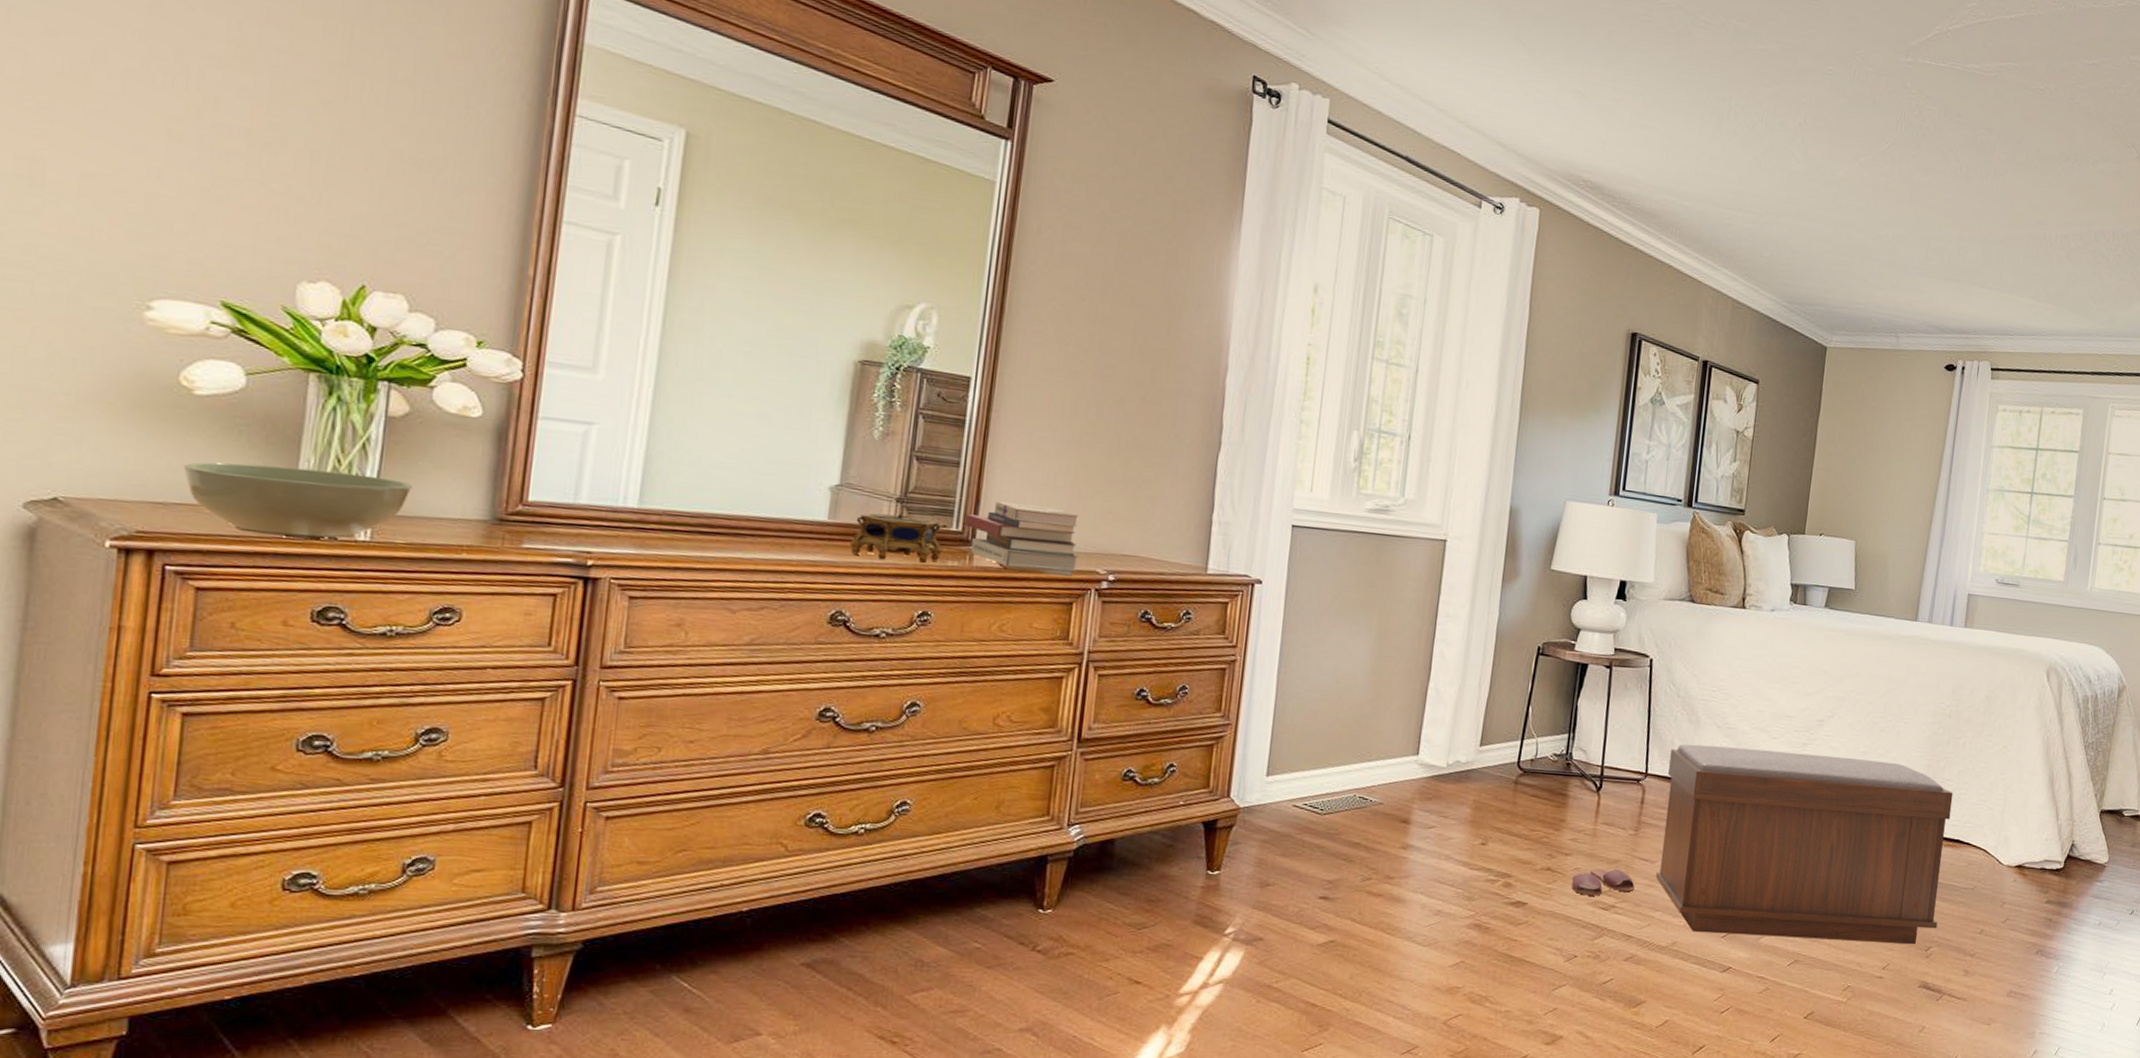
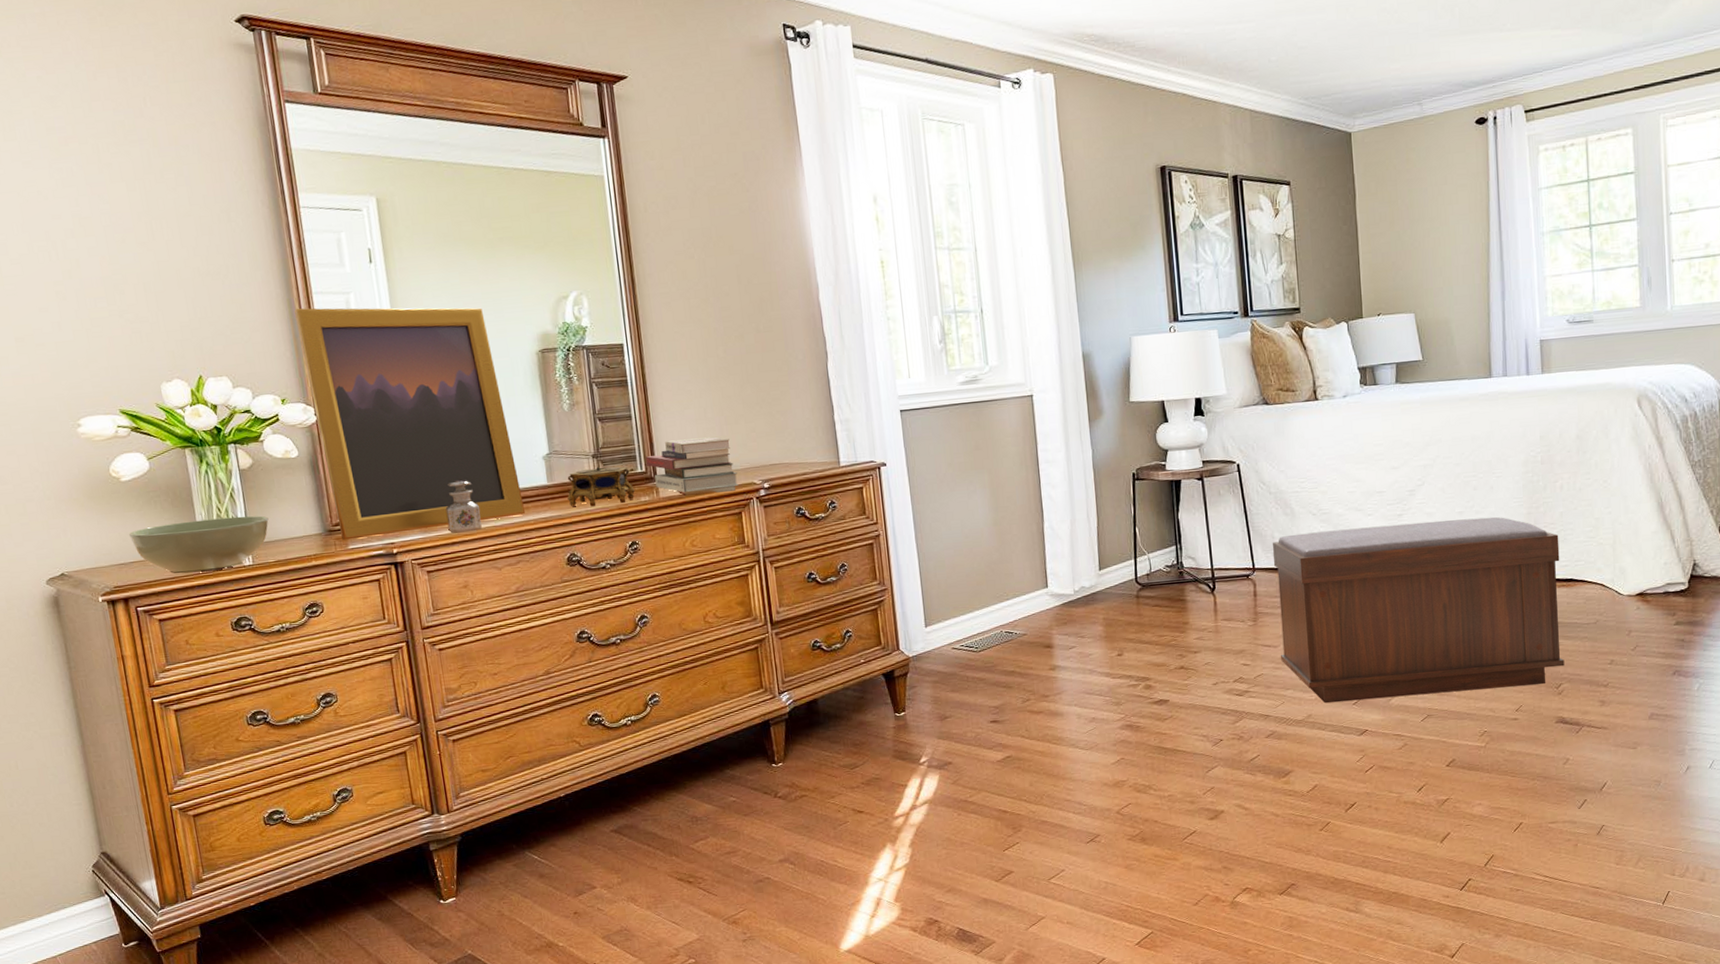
picture frame: none [515,234,796,552] -> present [294,307,526,540]
perfume bottle: none [674,491,727,560] -> present [445,479,482,534]
slippers: present [1571,868,1635,896] -> none [1204,657,1263,686]

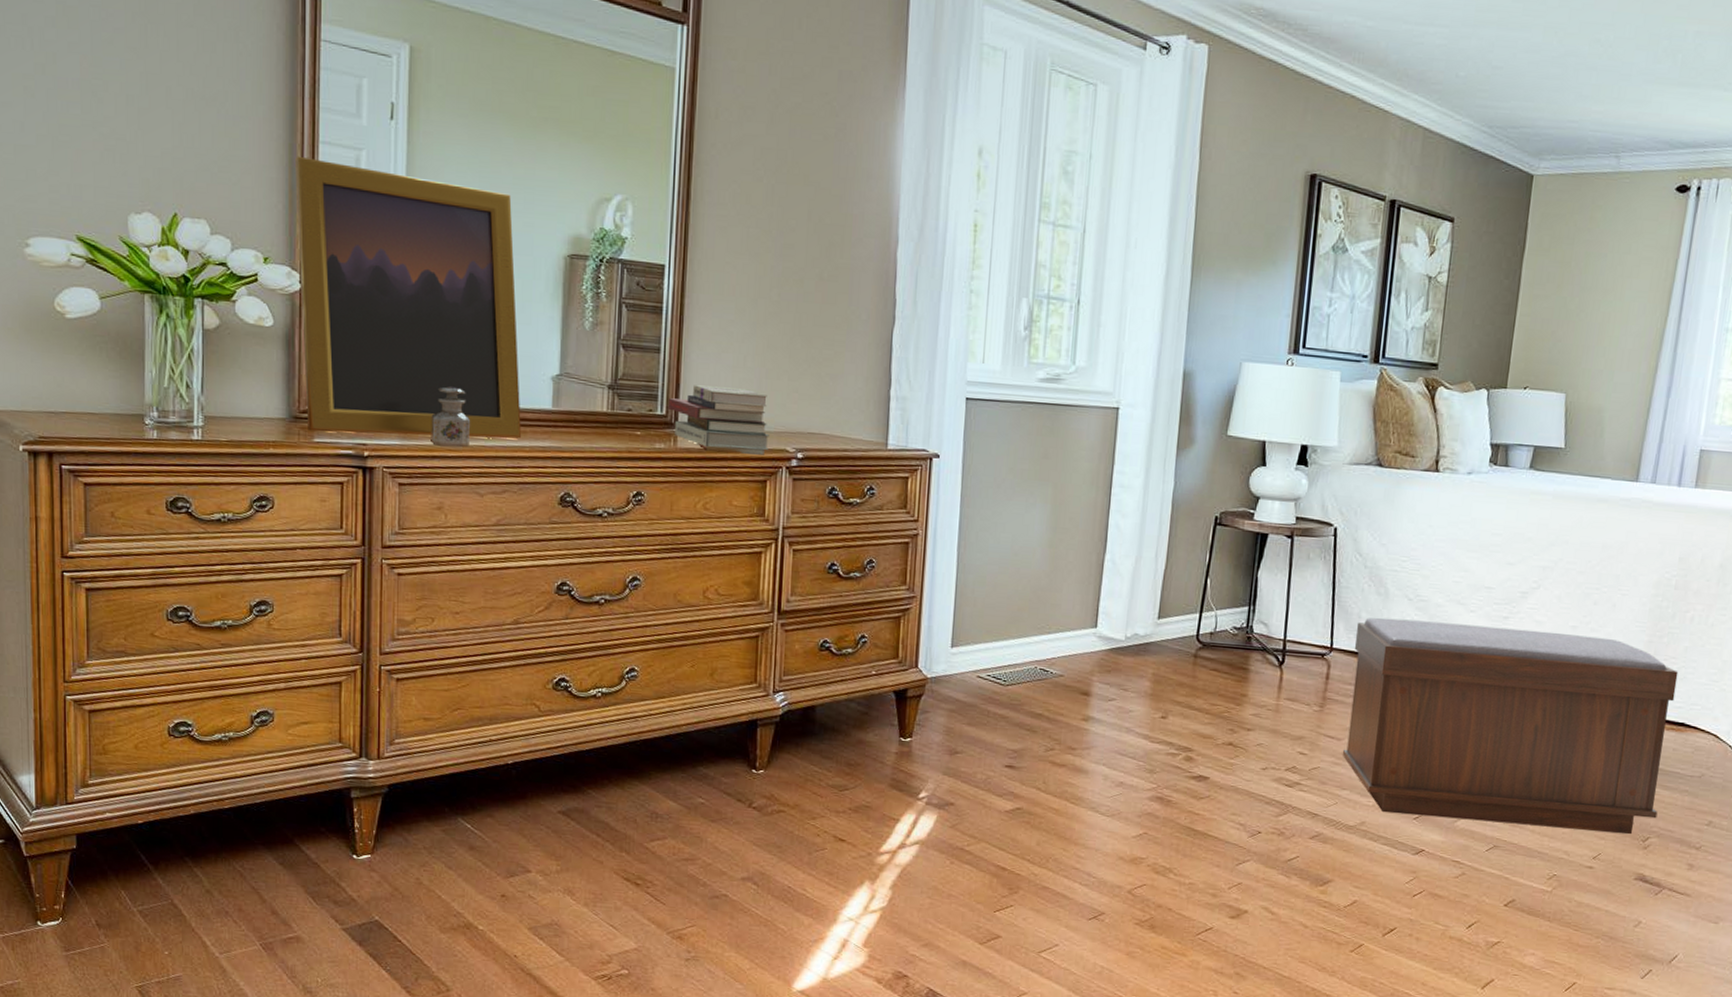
bowl: present [128,515,269,574] -> none [64,376,228,439]
clock: present [567,466,635,507] -> none [572,399,650,447]

